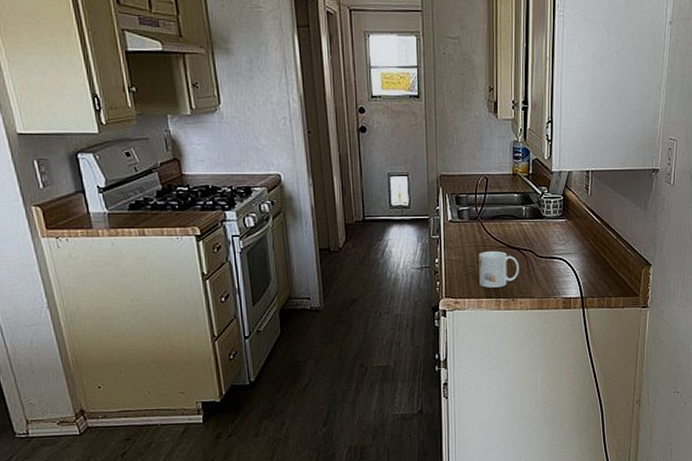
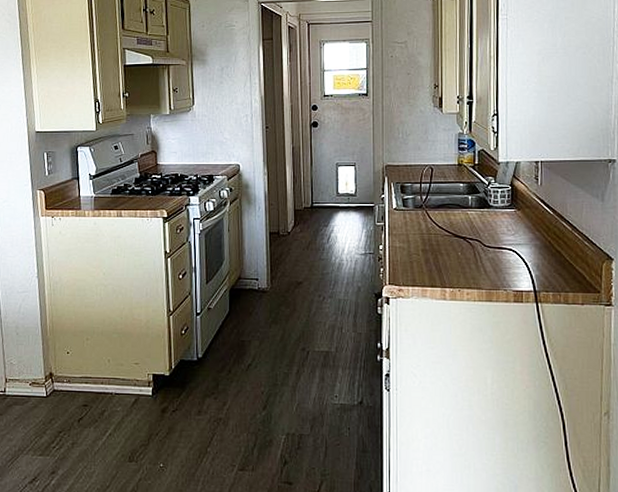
mug: present [479,251,519,288] -> none [423,240,466,277]

